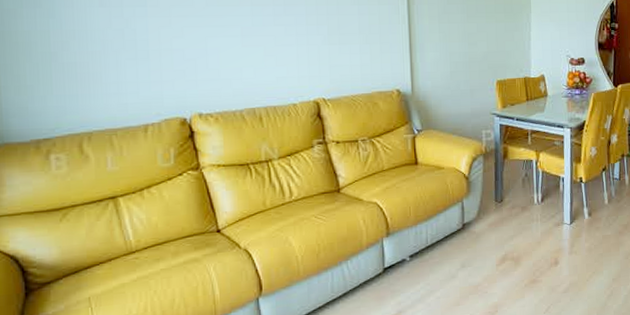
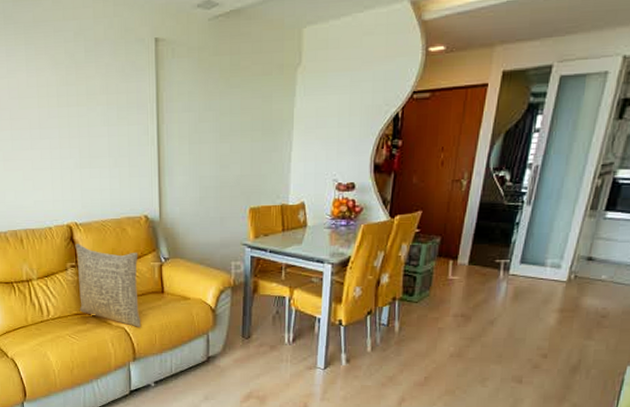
pillow: none [322,119,395,201] -> present [75,244,142,327]

